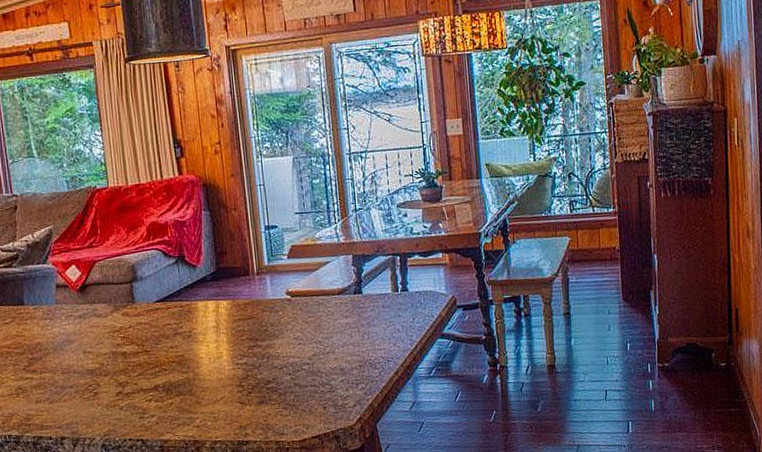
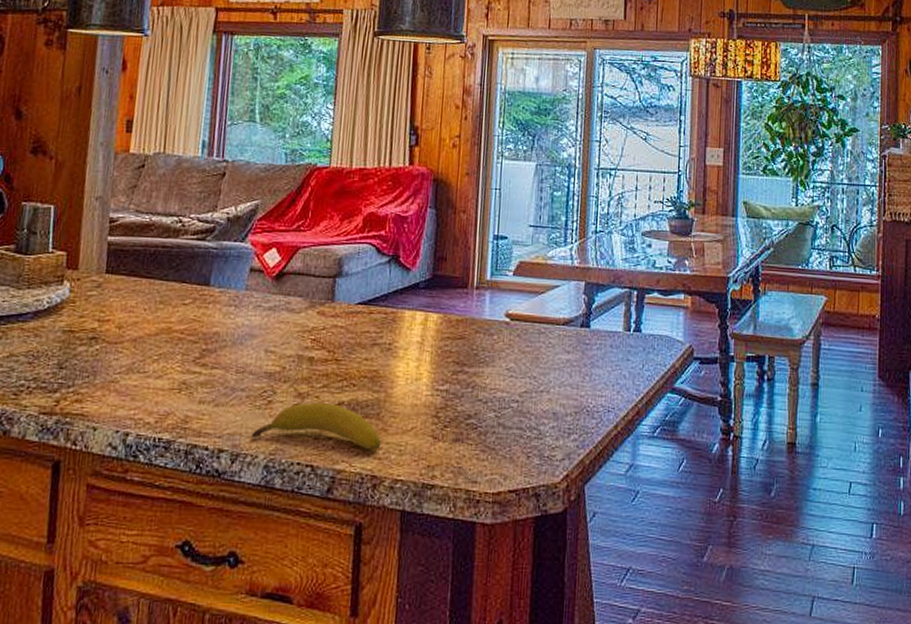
fruit: none [86,387,198,424] -> present [251,402,382,450]

